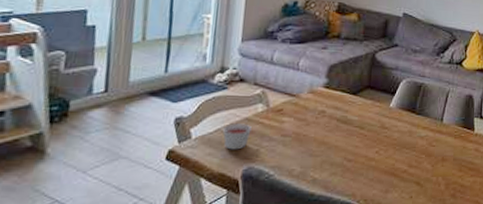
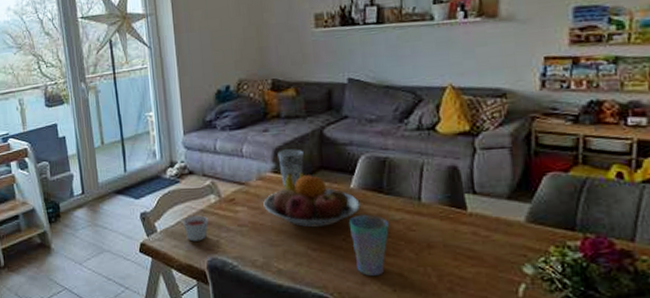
fruit bowl: none [310,89,396,140] -> present [263,172,361,228]
cup: none [331,67,355,102] -> present [277,149,304,187]
cup: none [383,130,415,184] -> present [348,214,389,276]

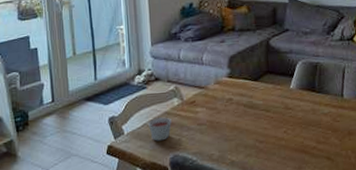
fruit bowl: present [263,172,361,228] -> none [220,76,298,124]
cup: present [277,149,304,187] -> none [232,57,254,89]
cup: present [348,214,389,276] -> none [288,109,320,161]

